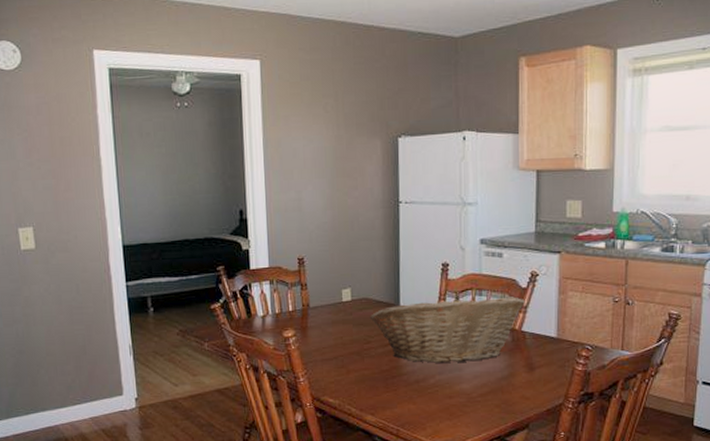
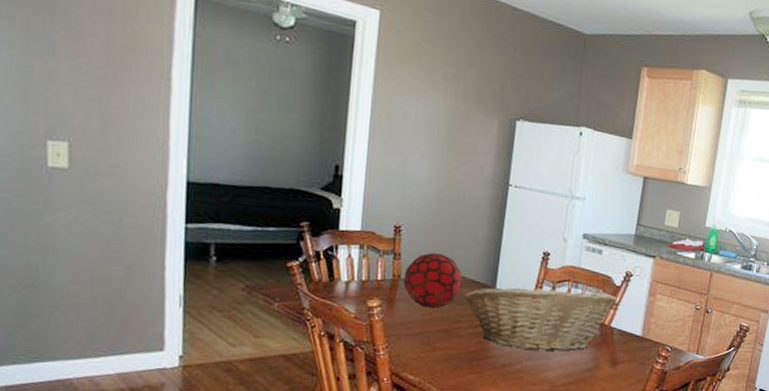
decorative orb: none [312,279,368,333] -> present [403,253,463,309]

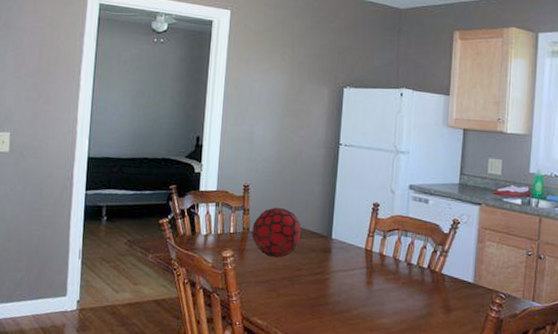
fruit basket: present [463,283,617,352] -> none [303,232,446,299]

